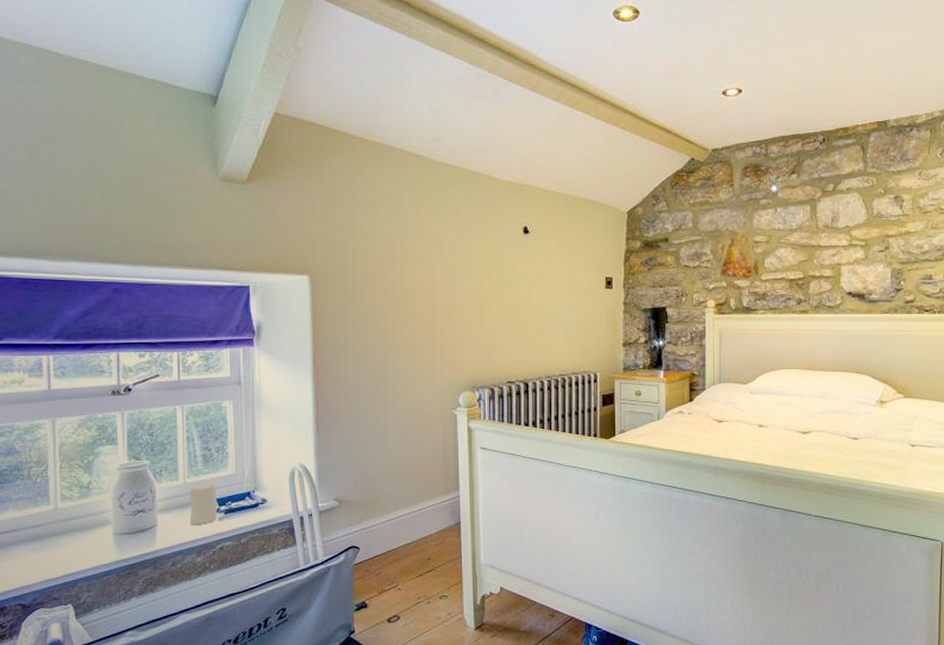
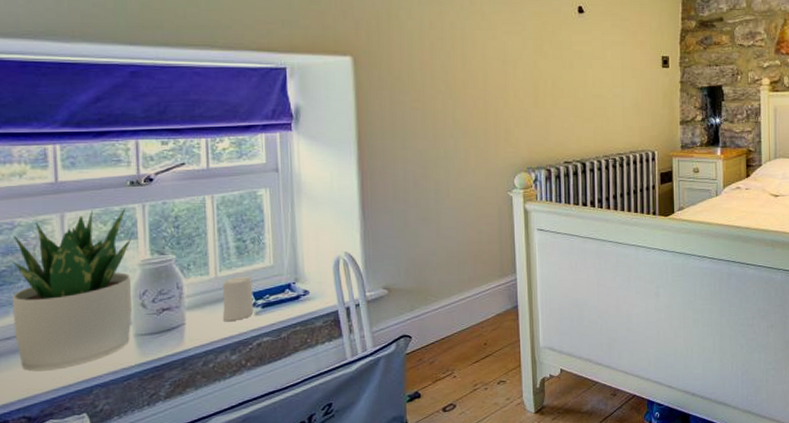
planter: none [11,415,112,563] -> present [12,208,132,372]

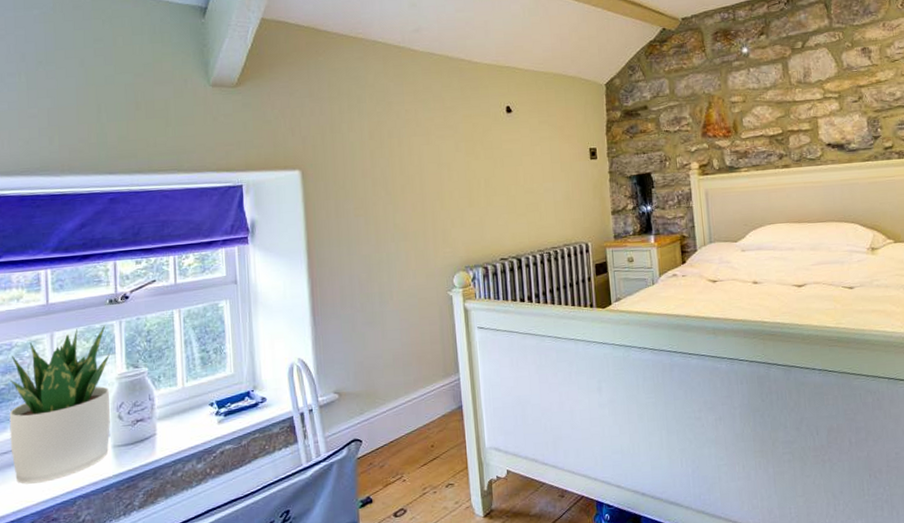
candle: present [222,276,254,321] -> none [189,385,217,430]

